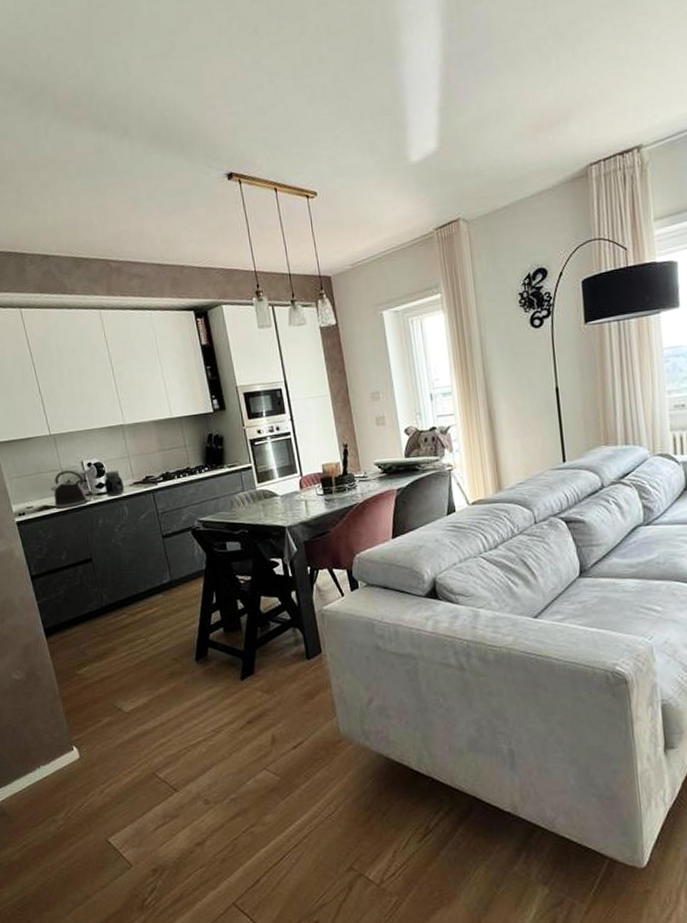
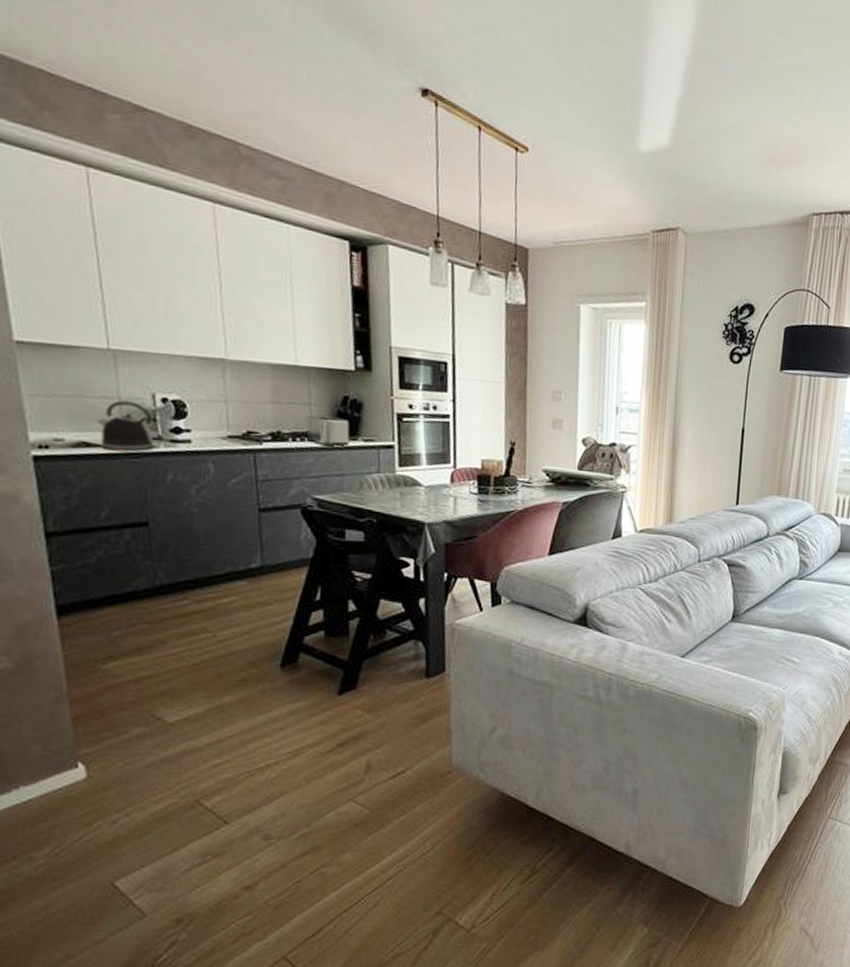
jar: present [104,470,124,497] -> none [183,413,213,449]
toaster: none [185,451,218,478] -> present [306,414,350,447]

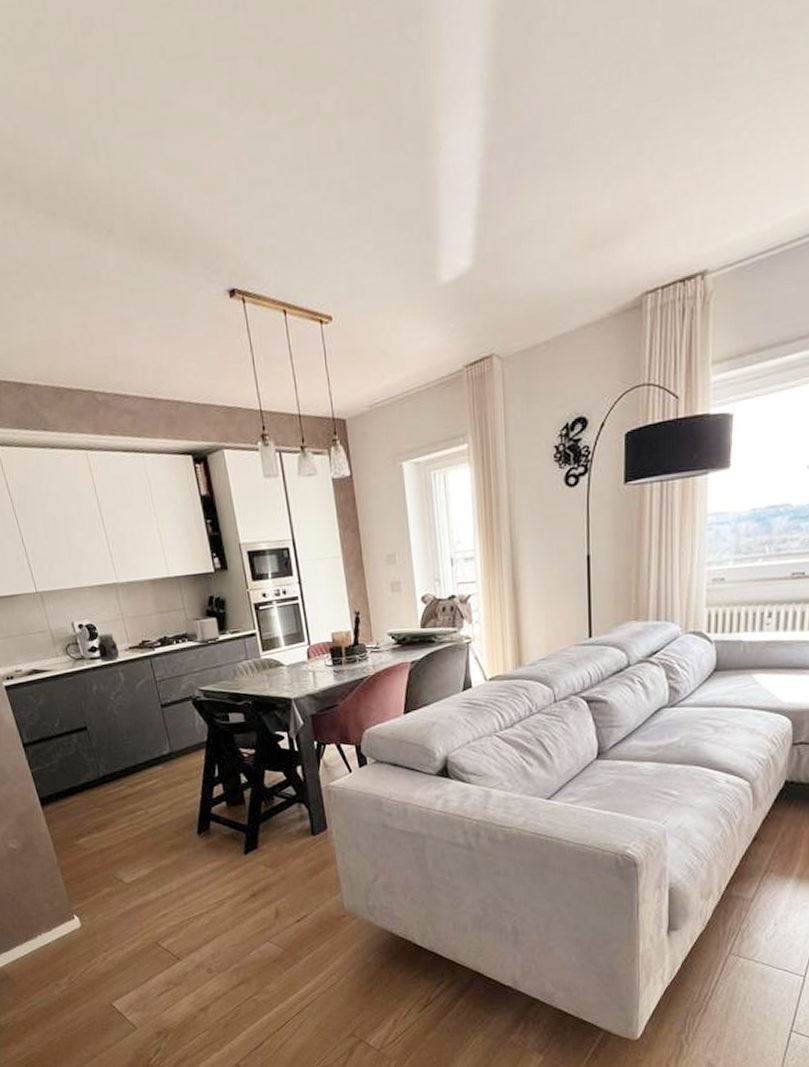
kettle: present [96,400,157,453] -> none [39,631,82,674]
jar: none [183,413,213,449] -> present [97,633,119,662]

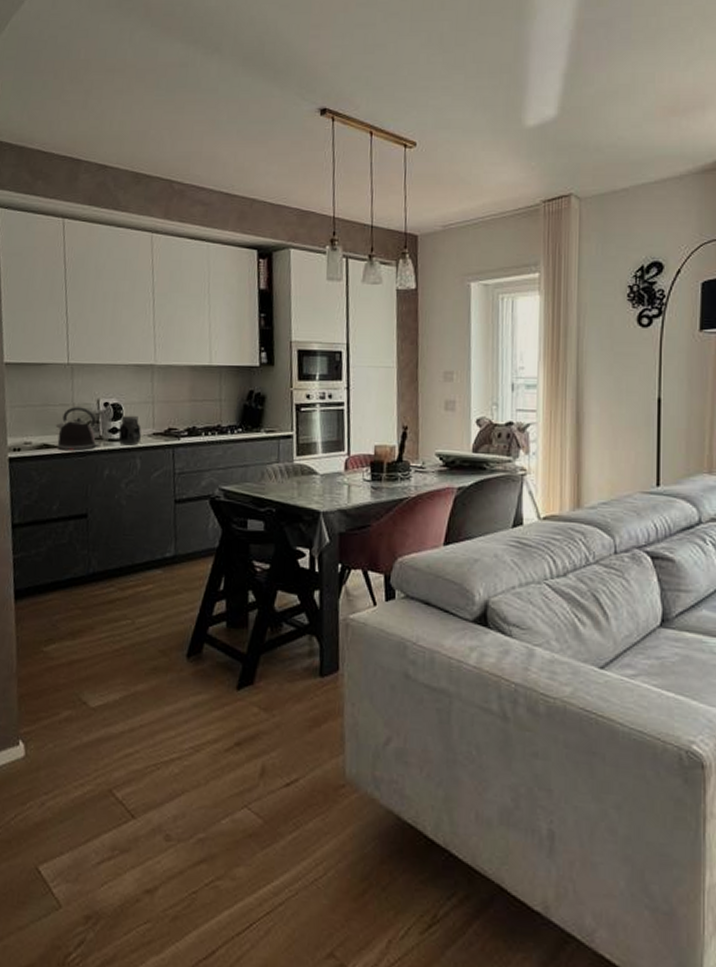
kettle: none [39,631,82,674] -> present [55,407,98,452]
toaster: present [184,615,220,644] -> none [217,409,254,439]

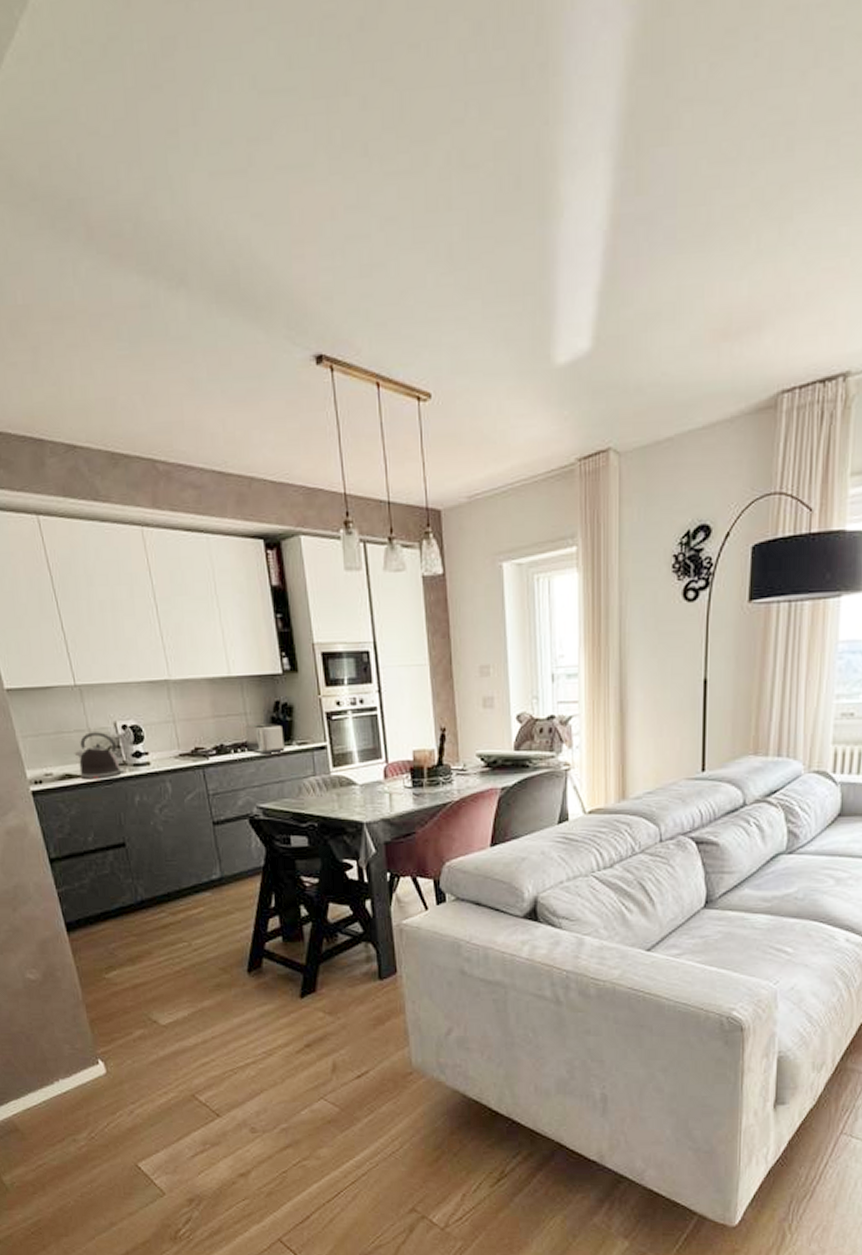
jar: present [118,415,141,446] -> none [142,736,167,769]
toaster: none [217,409,254,439] -> present [244,722,285,754]

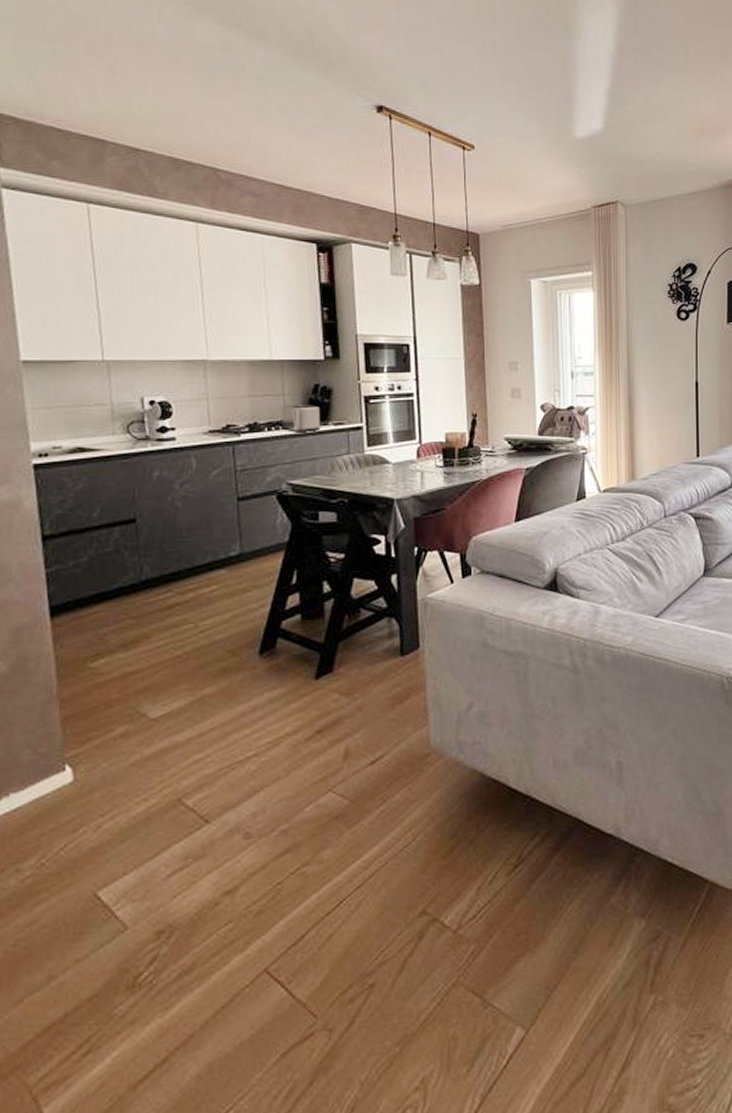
kettle: present [74,732,124,780] -> none [90,406,145,454]

